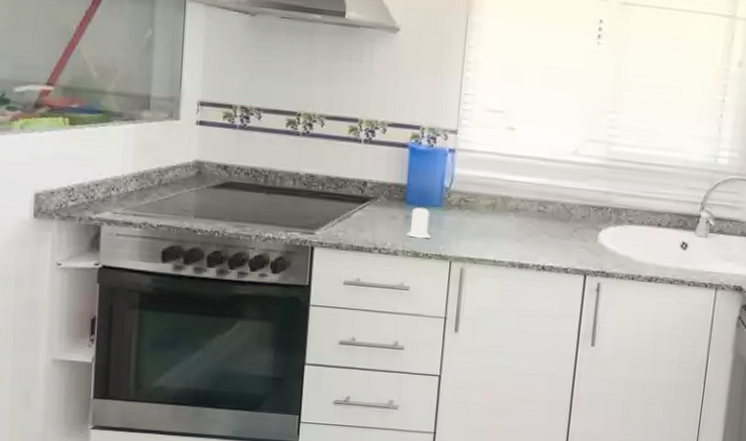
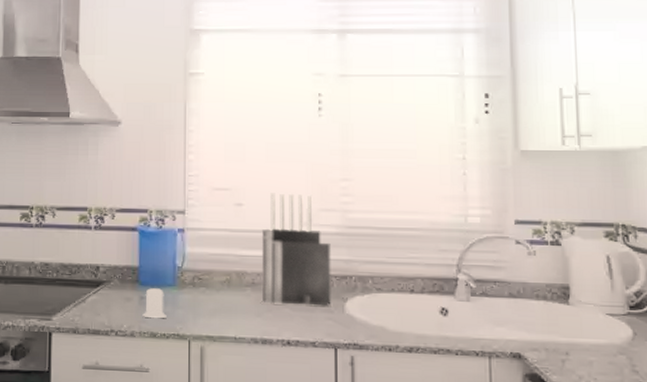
knife block: none [522,119,593,235] -> present [261,193,331,306]

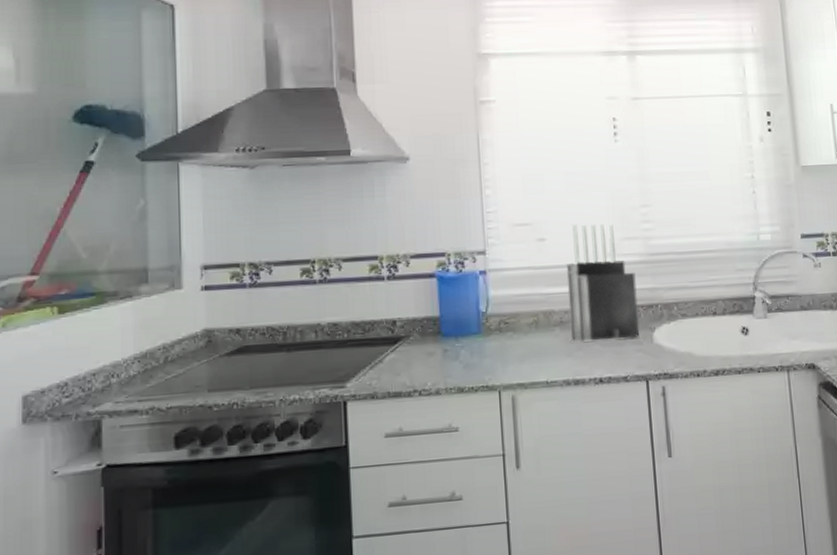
salt shaker: present [142,288,167,318] -> none [447,338,474,372]

